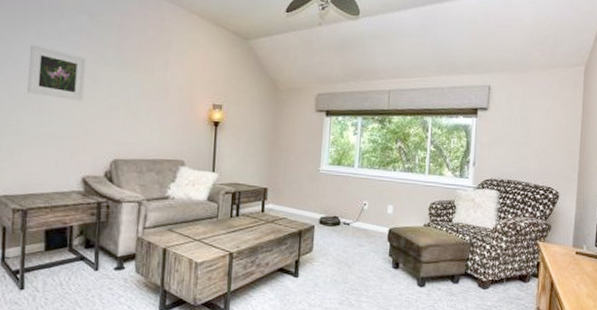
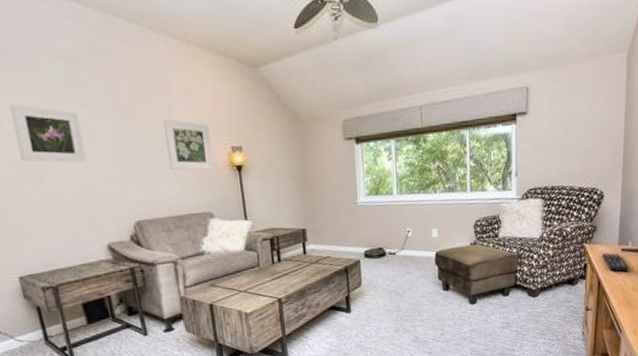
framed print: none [155,72,197,123] -> present [163,118,215,171]
remote control: none [556,253,584,276] -> present [602,253,630,272]

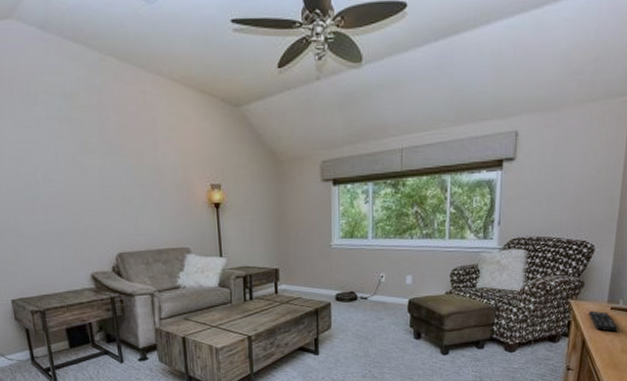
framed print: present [9,104,87,163] -> none [10,138,76,196]
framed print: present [163,118,215,171] -> none [148,155,194,207]

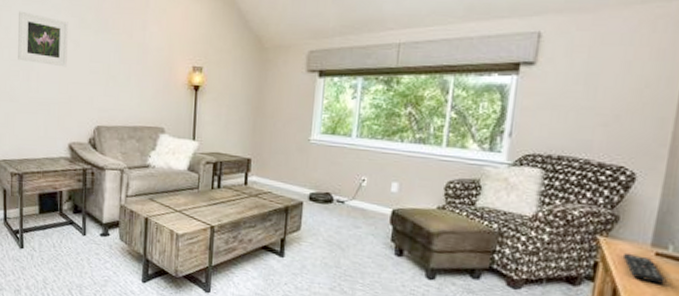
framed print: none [10,138,76,196] -> present [17,11,68,67]

